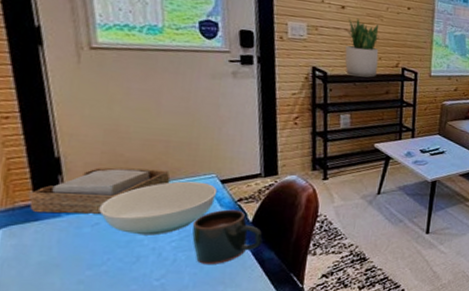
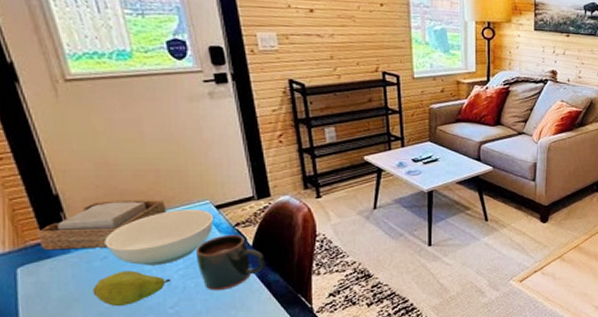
fruit: none [76,239,162,276] -> present [92,270,171,307]
planter: present [344,19,379,78] -> none [320,22,356,87]

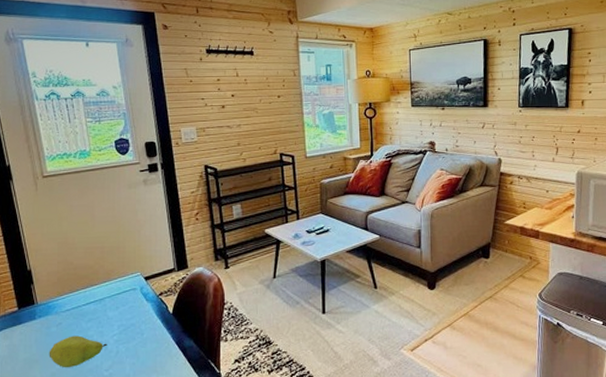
napkin holder: present [38,200,167,251] -> none [14,273,108,318]
bowl: present [104,209,214,266] -> none [60,280,143,331]
mug: present [195,234,266,290] -> none [127,303,182,354]

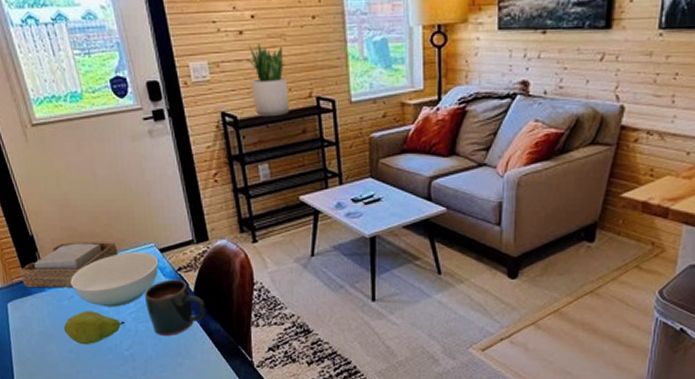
napkin holder: none [14,273,108,318] -> present [20,242,119,288]
bowl: none [60,280,143,331] -> present [70,252,159,307]
mug: none [127,303,182,354] -> present [144,279,207,336]
planter: none [229,115,258,169] -> present [249,44,289,118]

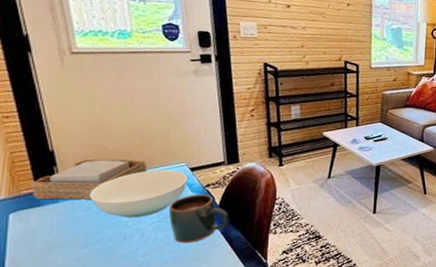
fruit: present [63,311,125,345] -> none [74,221,144,253]
planter: present [249,44,289,118] -> none [292,17,323,72]

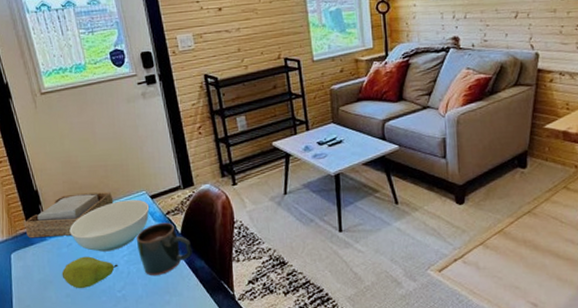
fruit: none [74,221,144,253] -> present [62,256,118,289]

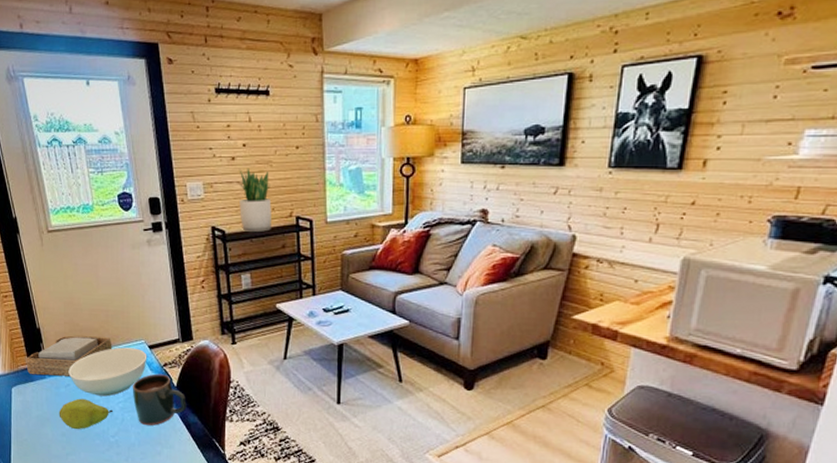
planter: none [227,18,262,77] -> present [239,169,272,233]

